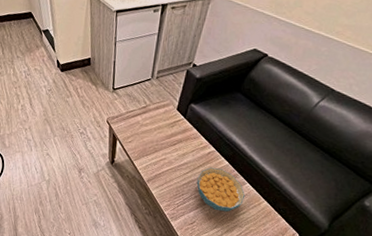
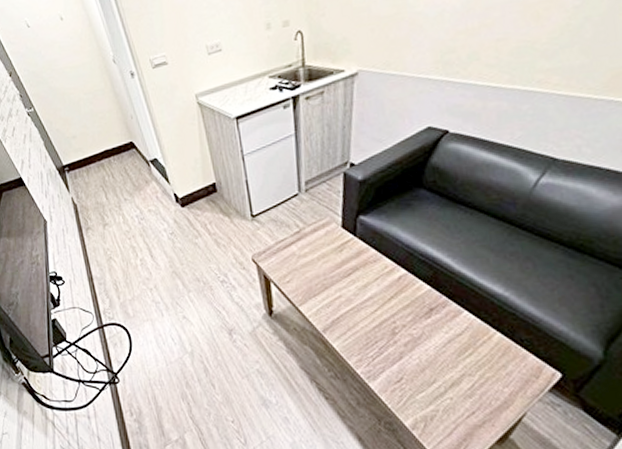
cereal bowl: present [196,167,245,213] -> none [391,297,466,358]

